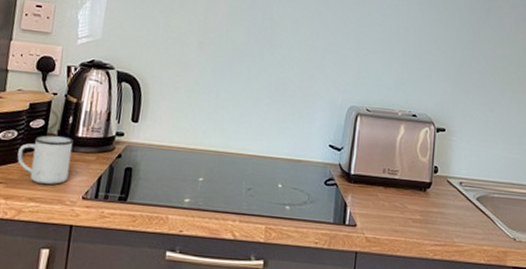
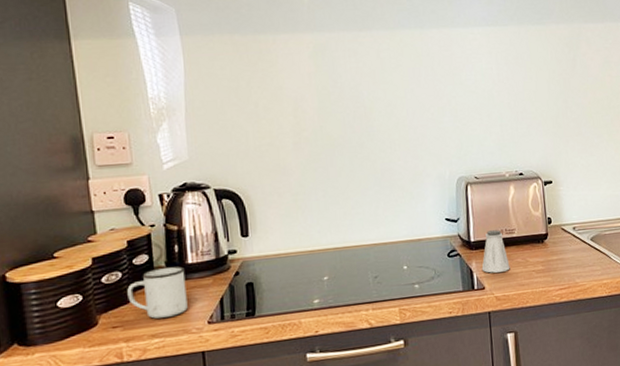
saltshaker: none [356,166,387,213] -> present [481,230,510,273]

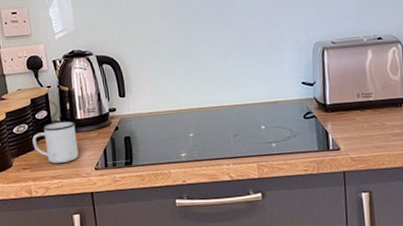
saltshaker: present [481,230,510,273] -> none [337,93,366,135]

